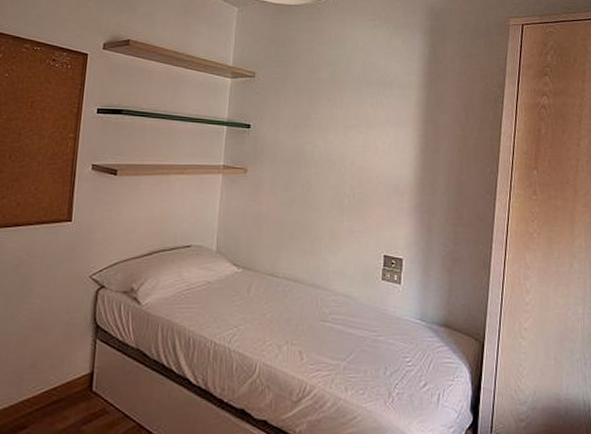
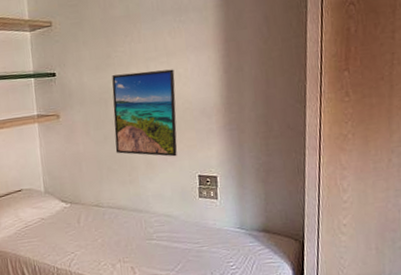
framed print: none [301,137,372,232] -> present [112,69,177,157]

